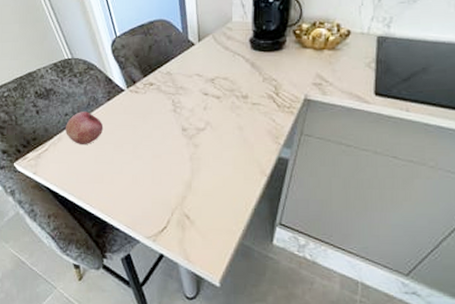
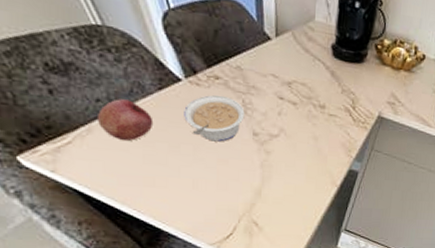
legume: none [126,98,174,139] -> present [184,94,245,142]

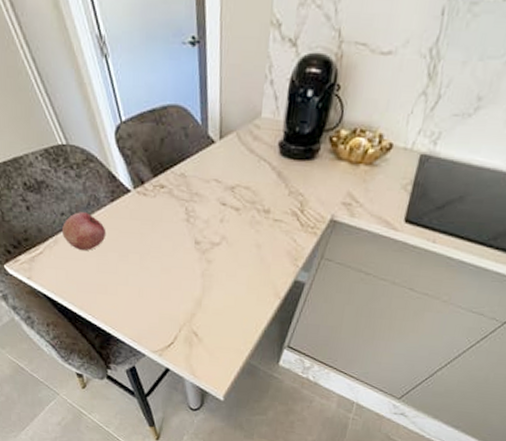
legume: present [184,94,245,142] -> none [132,203,188,251]

